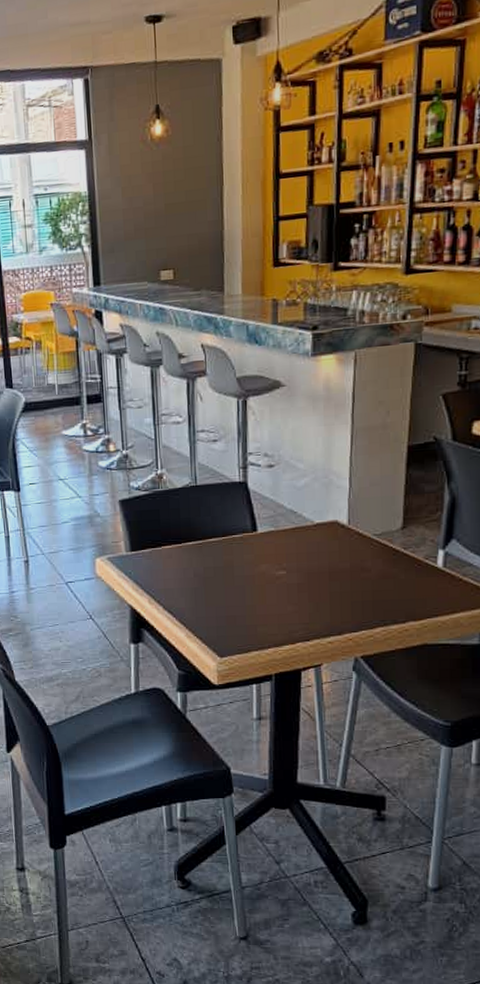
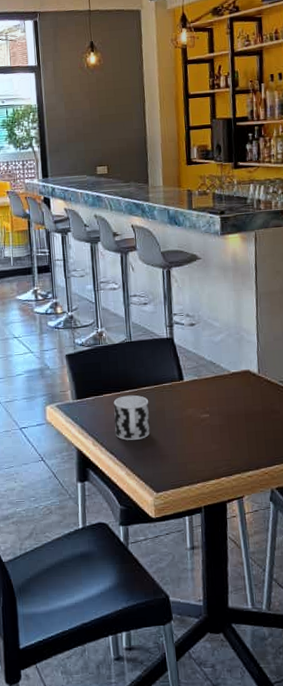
cup: none [173,547,216,600] -> present [113,395,150,441]

